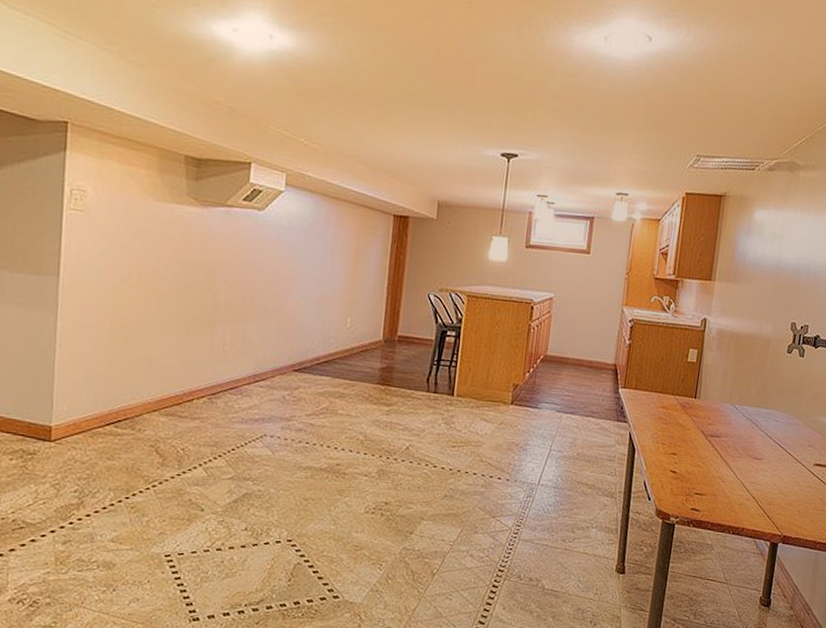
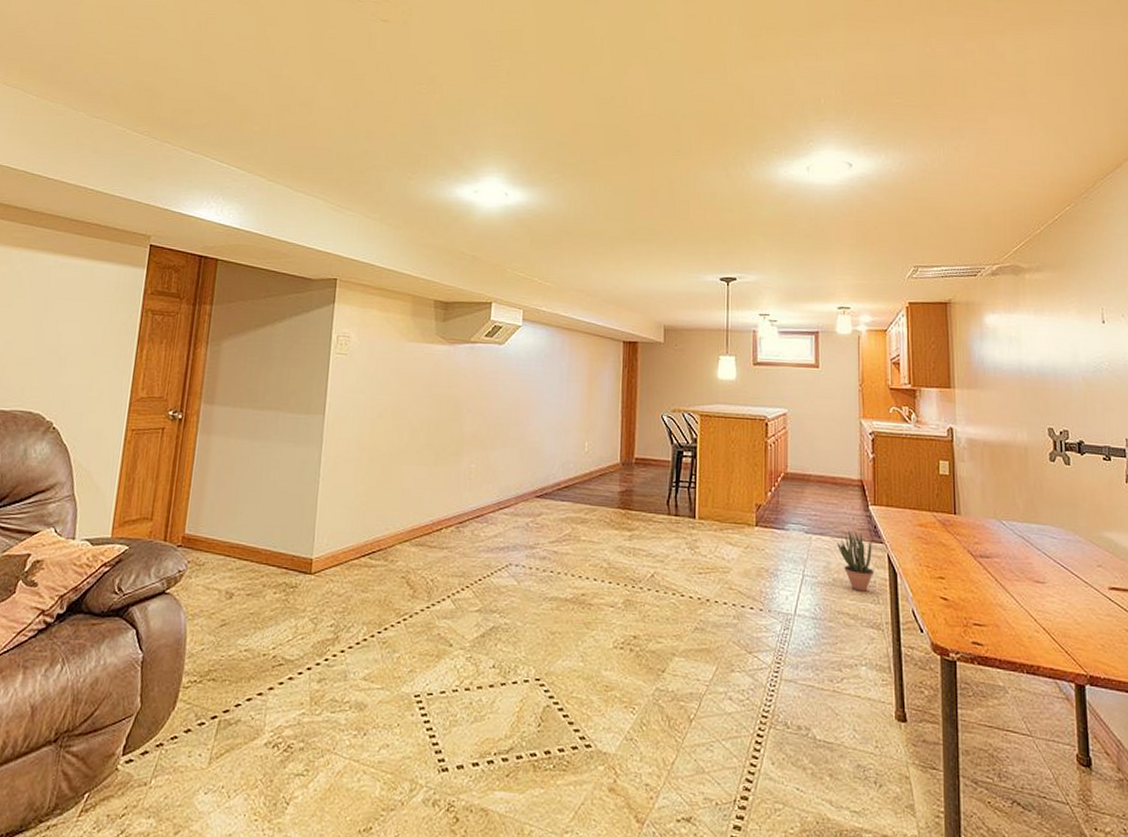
potted plant: none [585,410,617,465] -> present [837,530,874,592]

